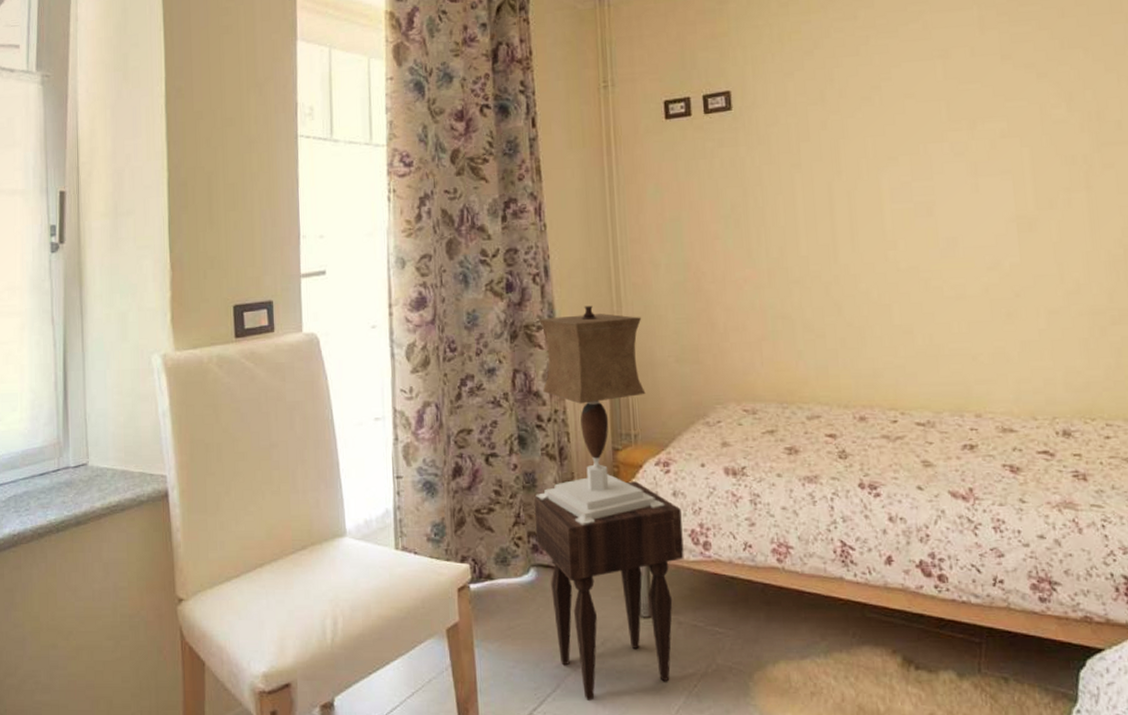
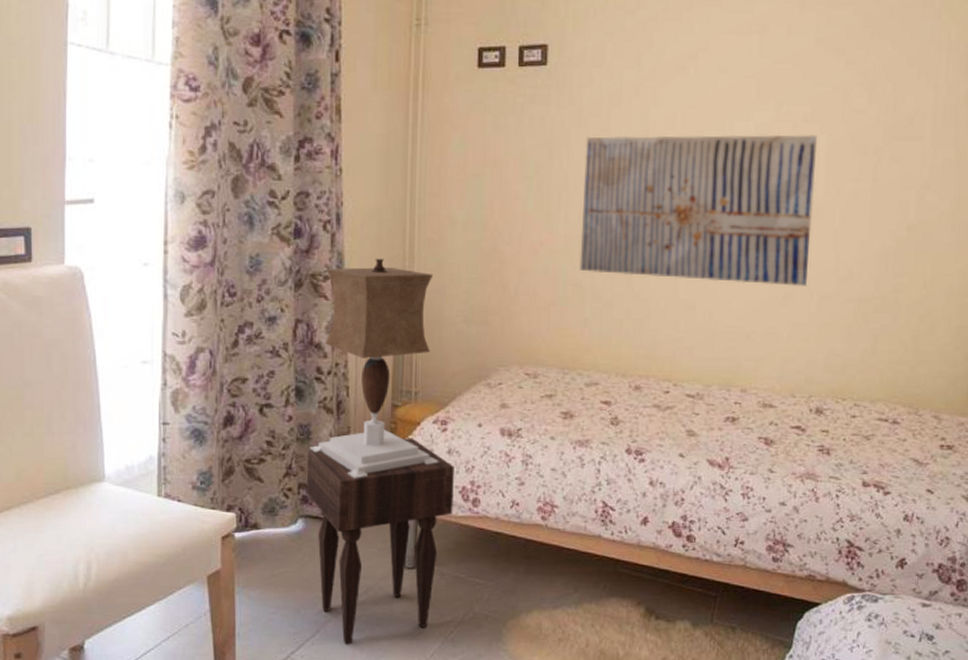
wall art: none [778,149,1031,305] -> present [579,134,818,287]

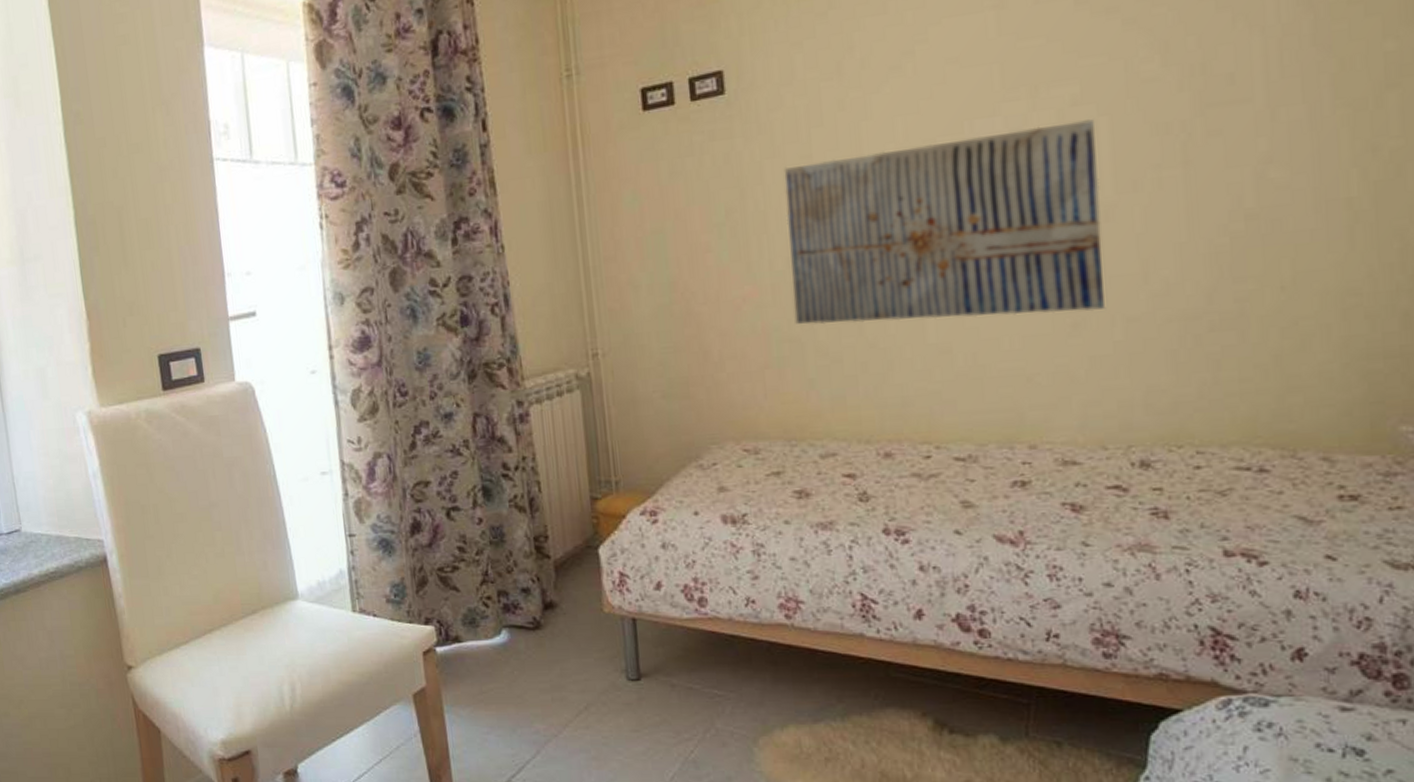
nightstand: present [306,438,454,645] -> none [503,533,677,767]
table lamp: present [309,258,439,479] -> none [501,337,653,582]

